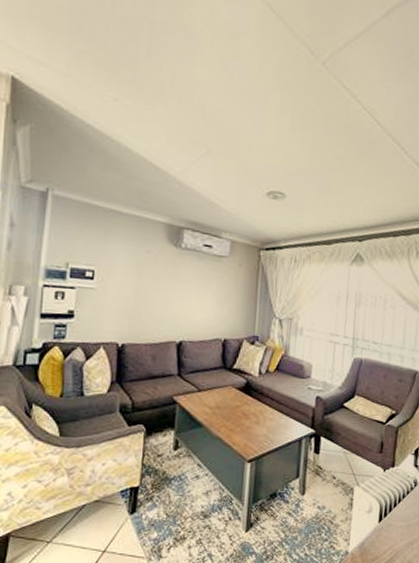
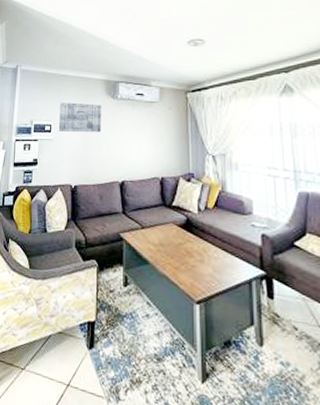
wall art: none [103,243,161,285] -> present [58,101,102,133]

